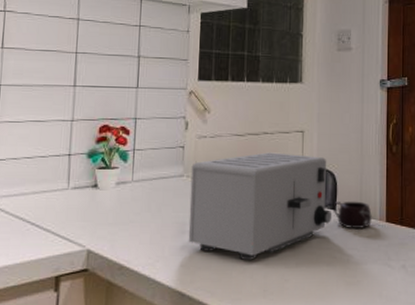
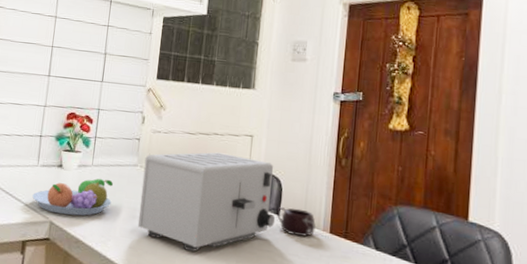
fruit bowl: none [64,194,158,240] -> present [32,178,114,216]

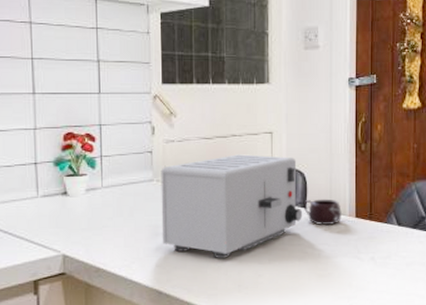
fruit bowl: present [32,178,114,216] -> none [37,199,130,245]

